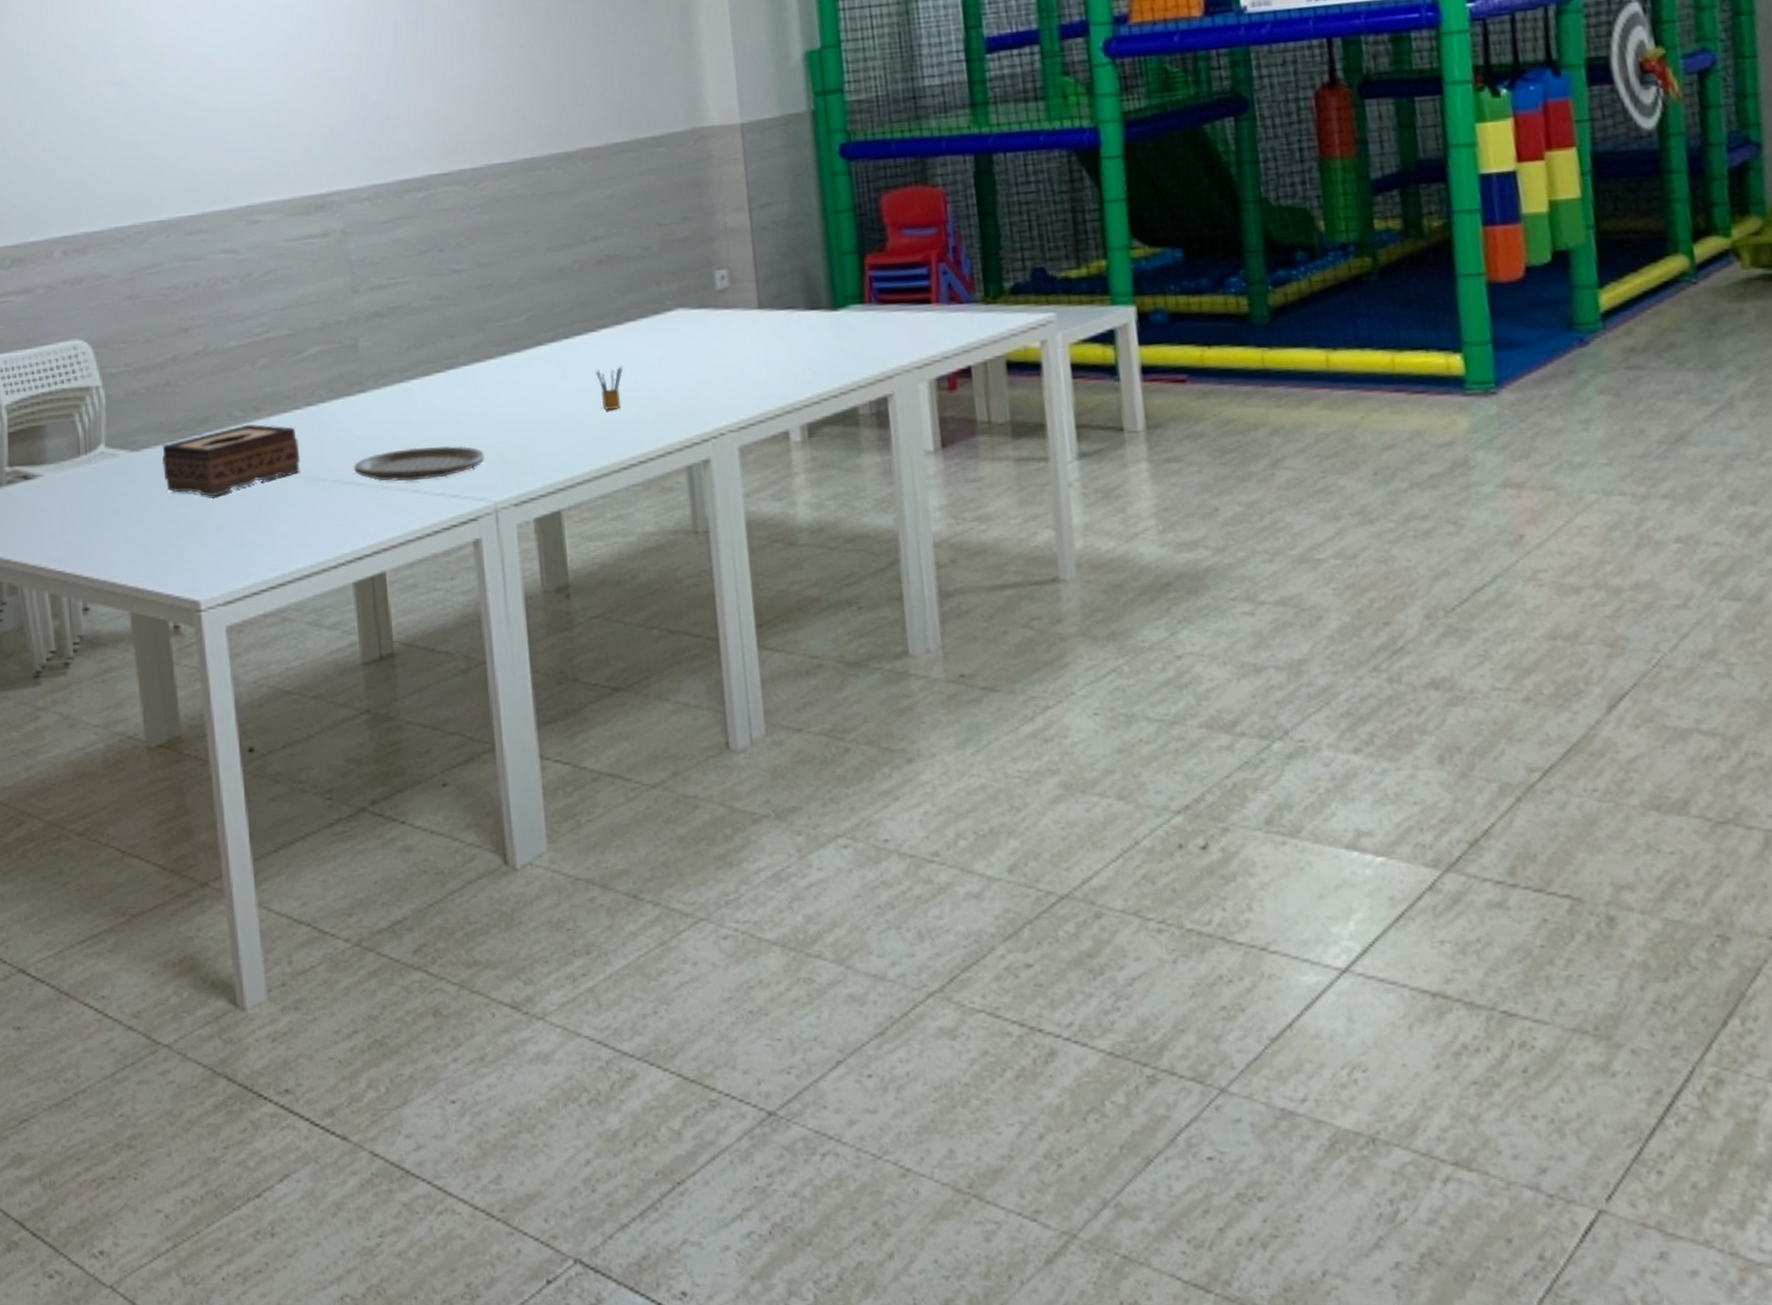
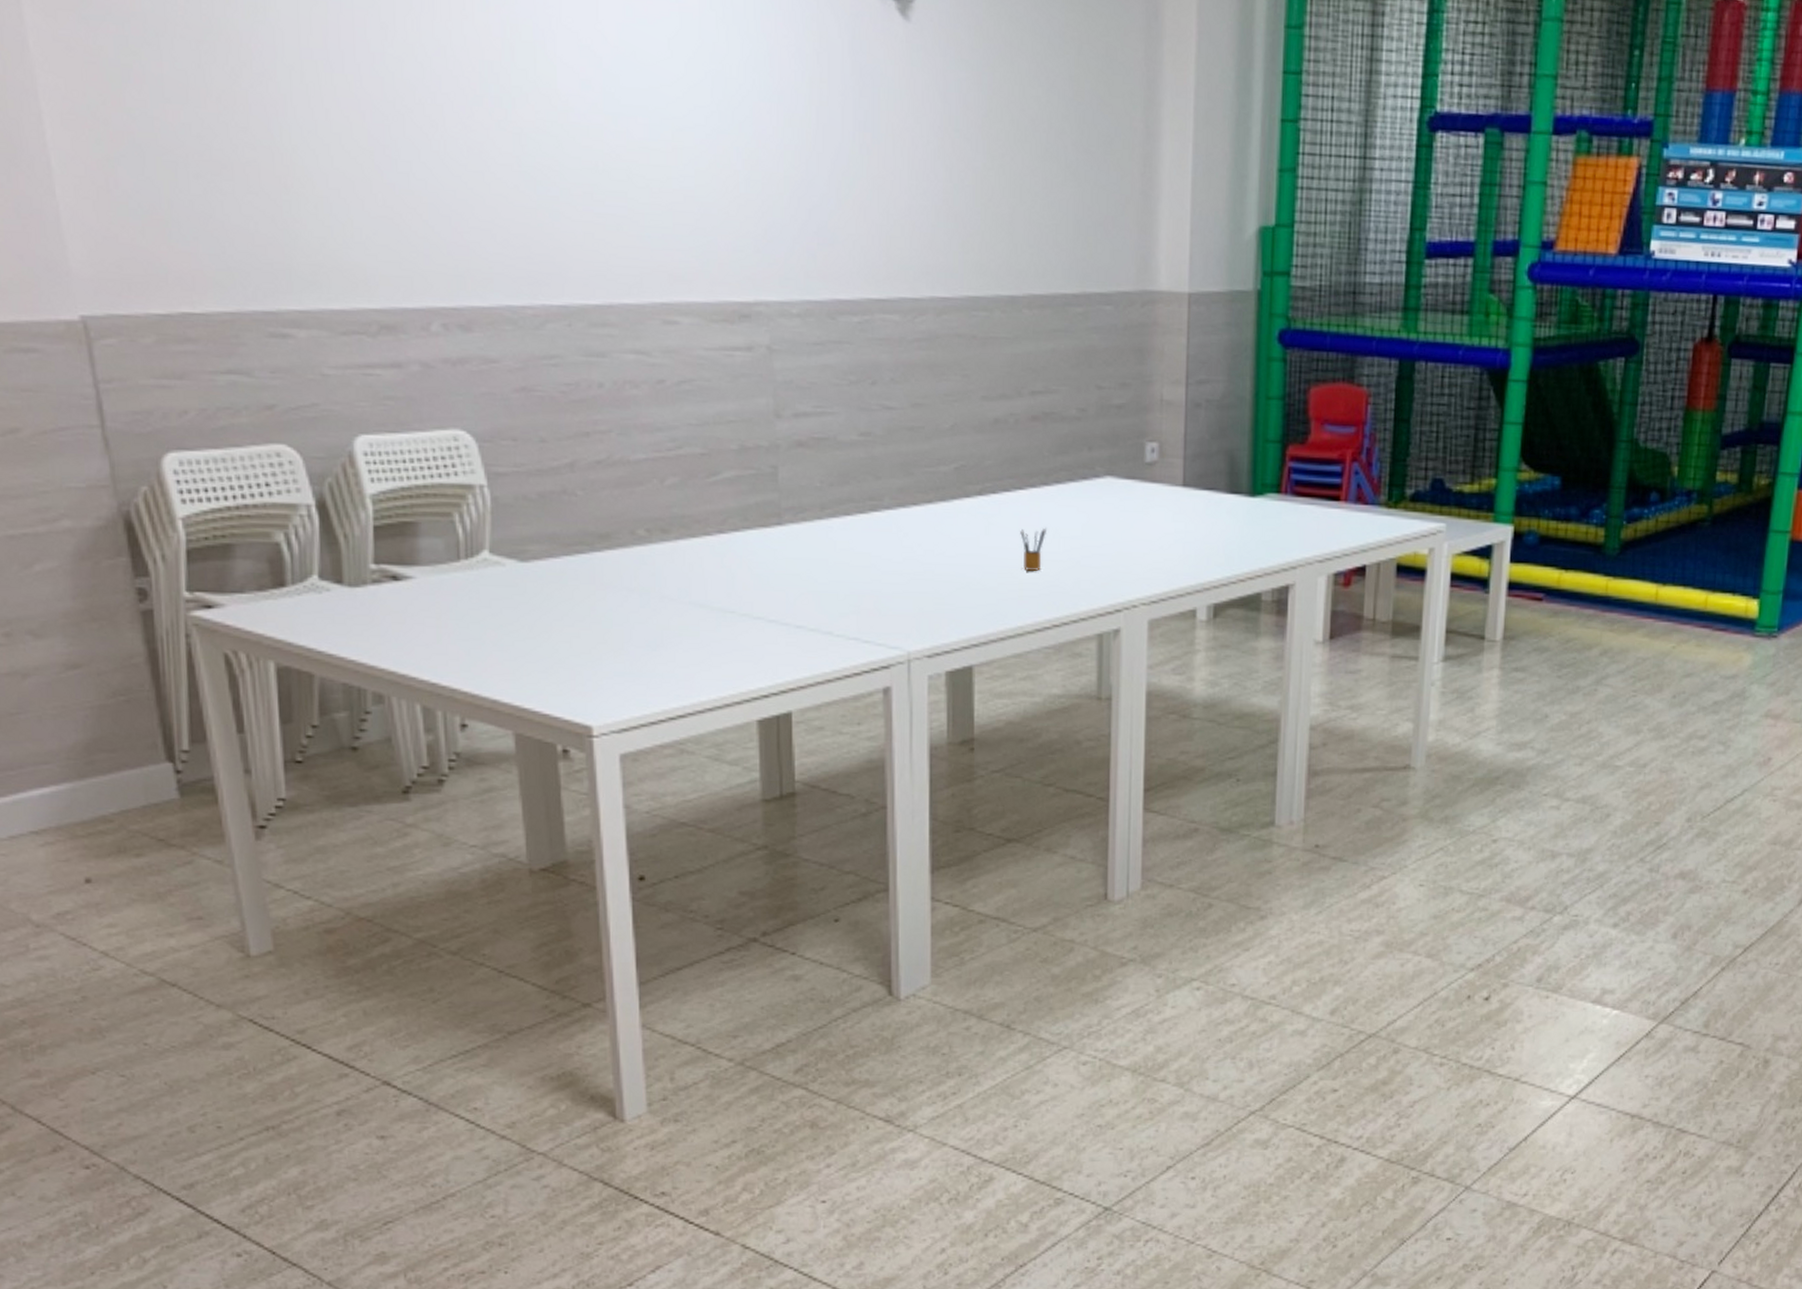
tissue box: present [162,423,301,497] -> none [554,545,709,619]
plate: present [353,445,485,481] -> none [764,588,901,623]

